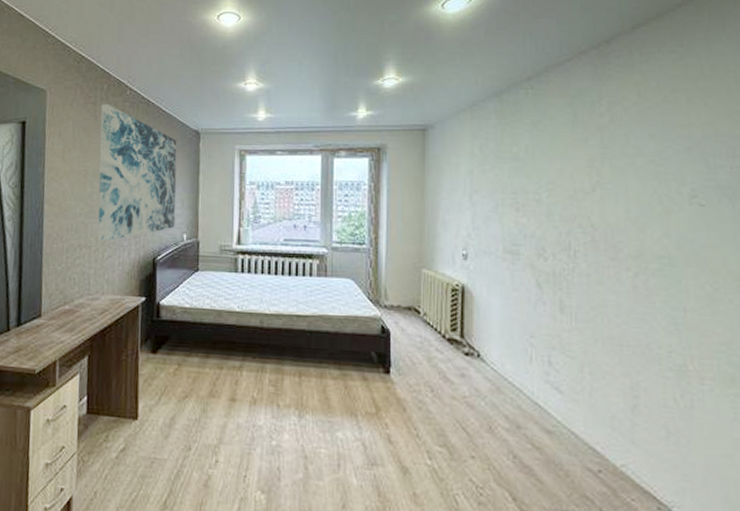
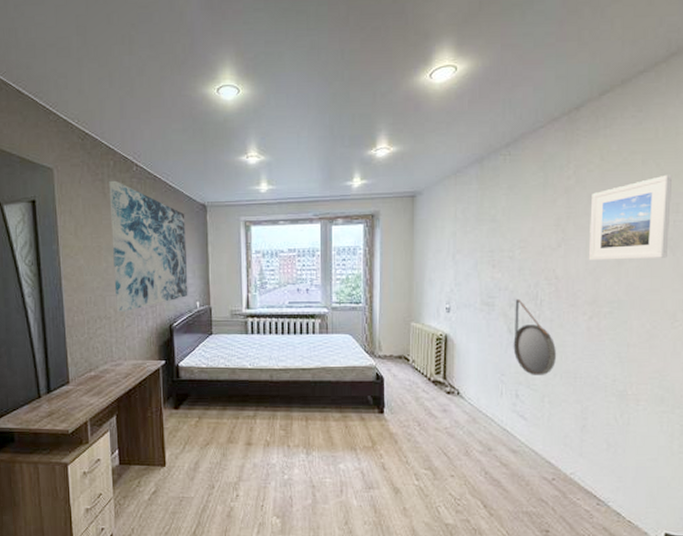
home mirror: none [543,248,596,340] -> present [513,298,556,375]
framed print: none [628,115,726,209] -> present [588,174,672,260]

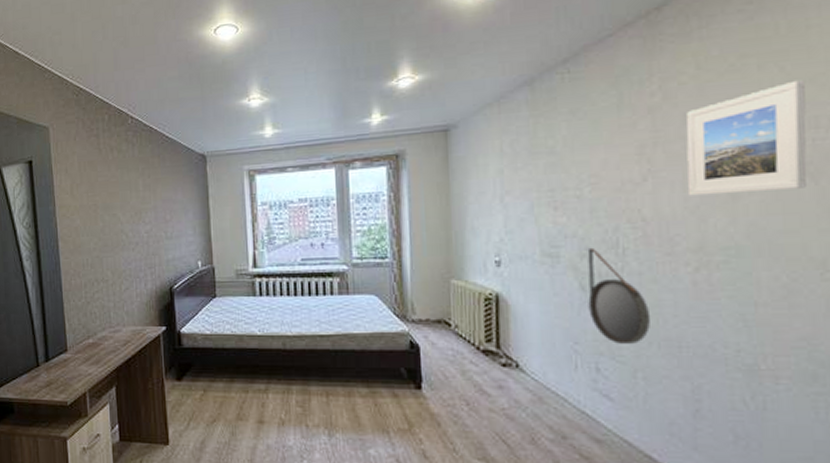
wall art: present [109,180,188,312] -> none [104,135,189,274]

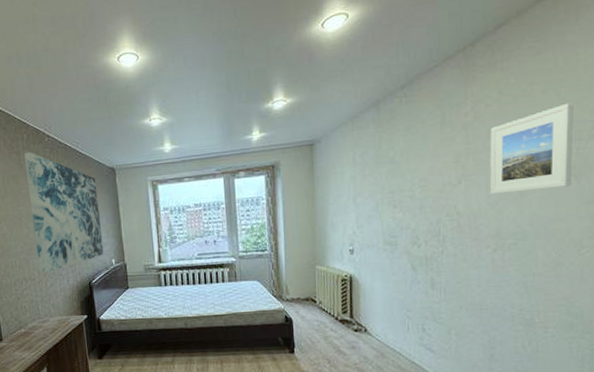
wall art: none [104,135,189,274] -> present [24,151,104,273]
home mirror: present [587,247,650,344] -> none [417,236,461,309]

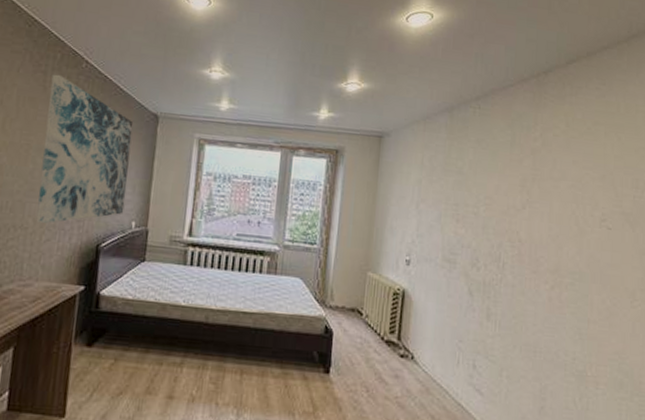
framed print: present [489,102,573,194] -> none [551,149,632,233]

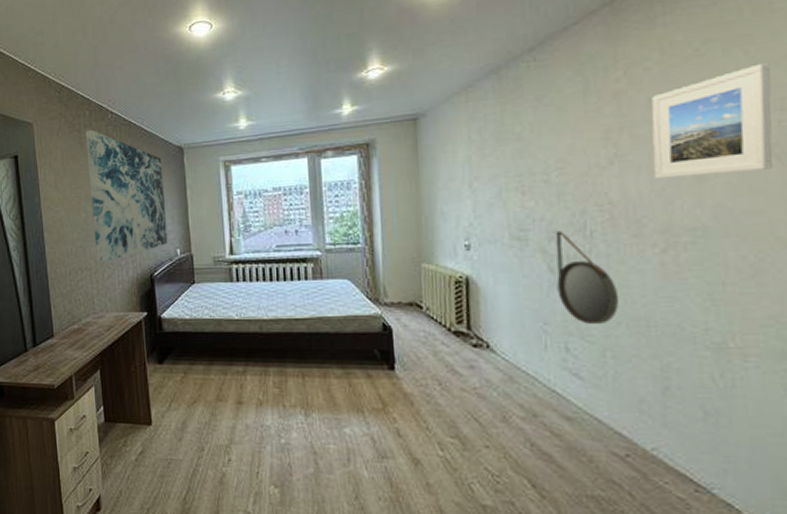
home mirror: none [473,258,517,346] -> present [555,230,618,324]
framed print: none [551,149,632,233] -> present [651,62,773,179]

